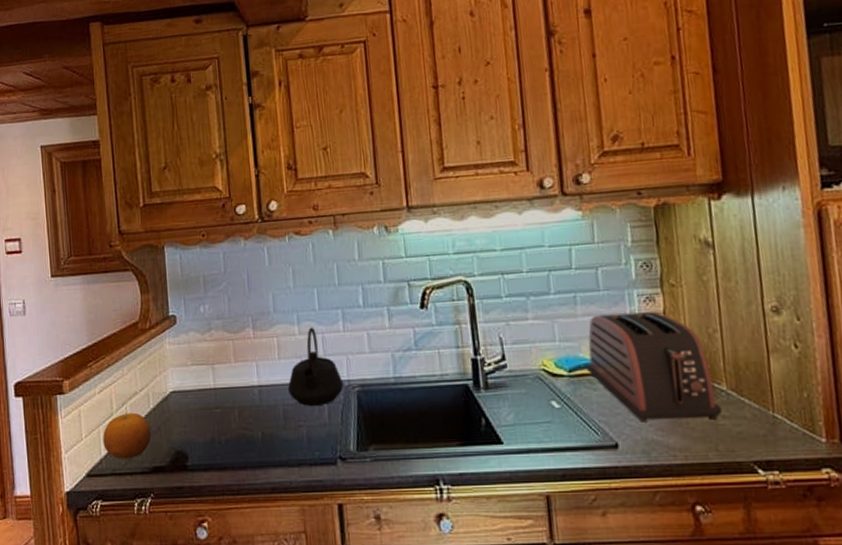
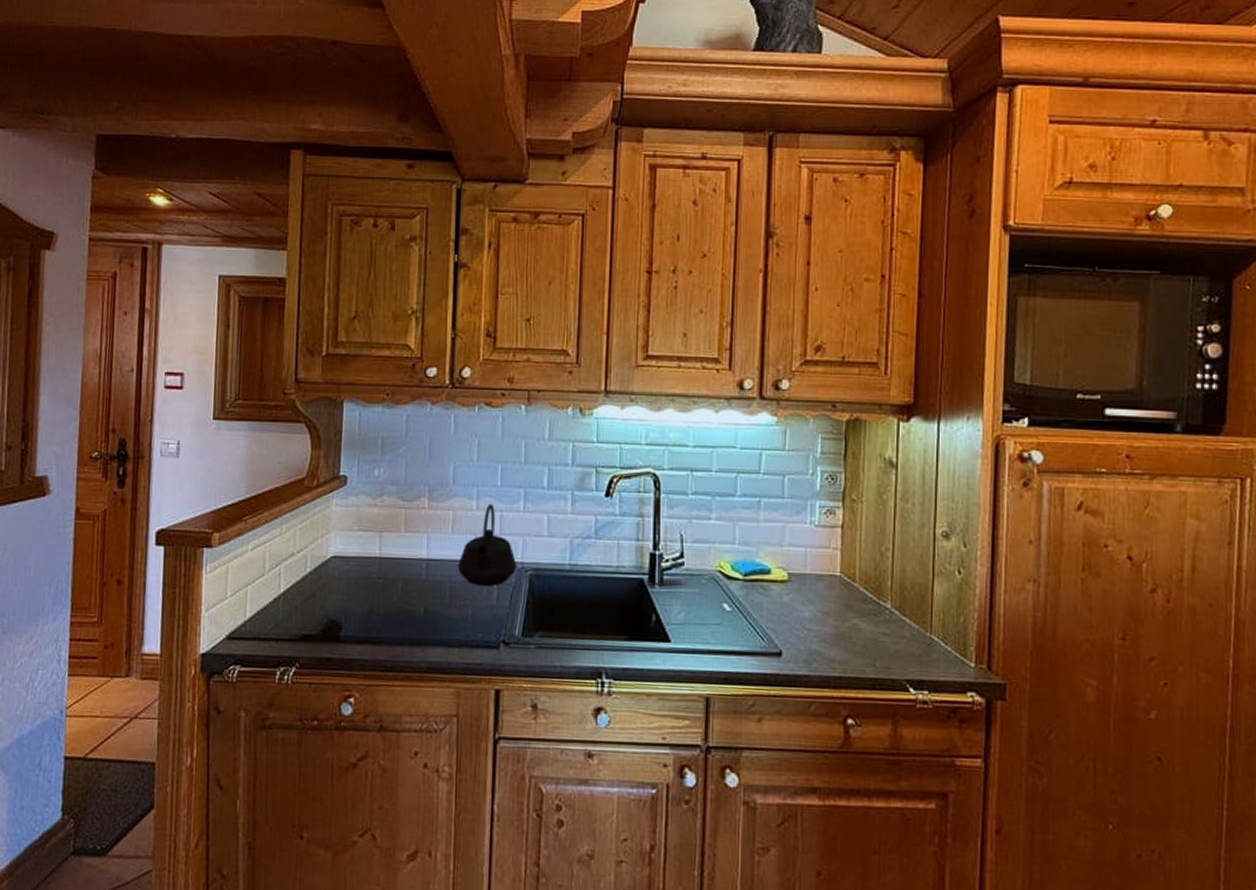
fruit: present [103,412,151,459] -> none [250,574,305,624]
toaster: present [586,311,723,423] -> none [761,522,884,636]

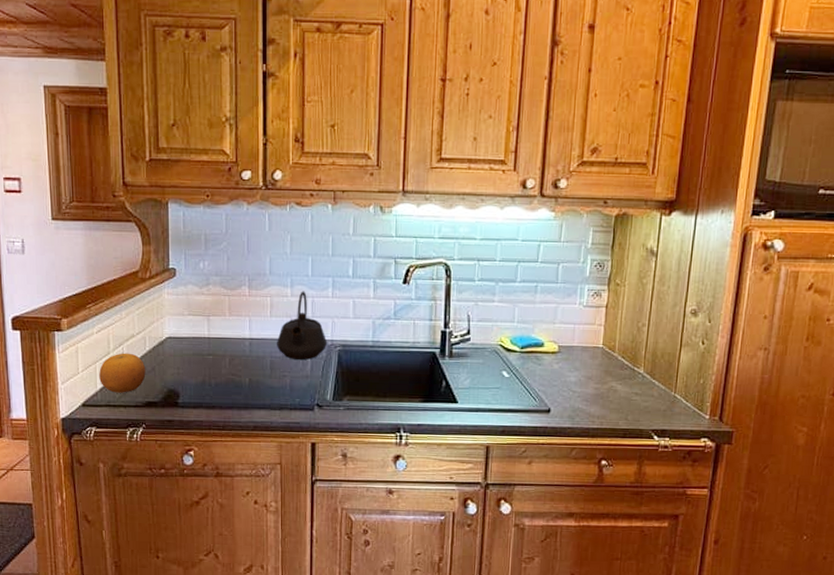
fruit: none [250,574,305,624] -> present [99,353,146,393]

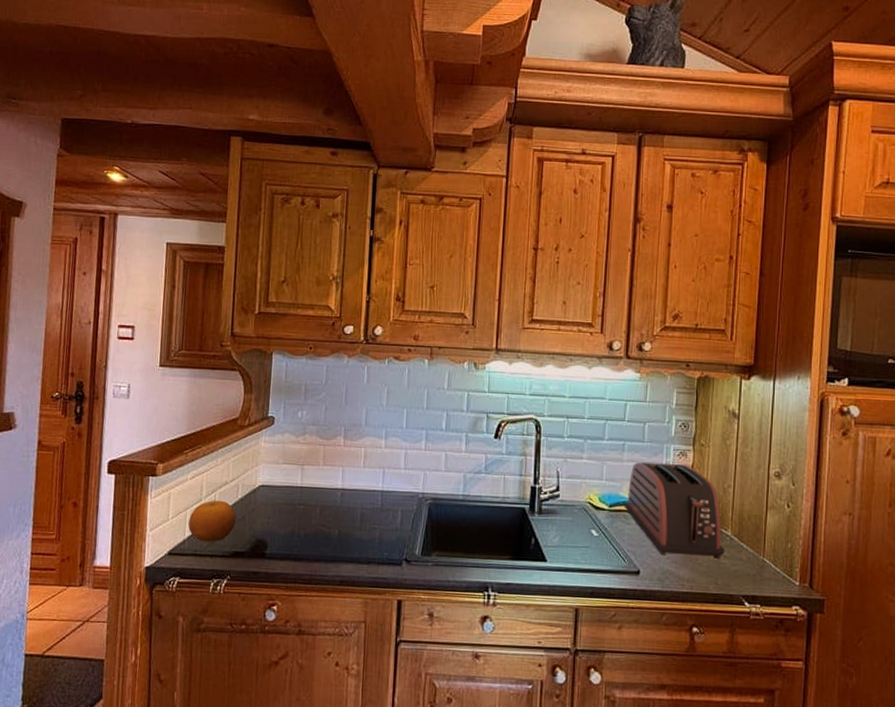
kettle: present [276,291,328,360] -> none [367,442,419,512]
toaster: none [535,304,637,396] -> present [624,462,725,559]

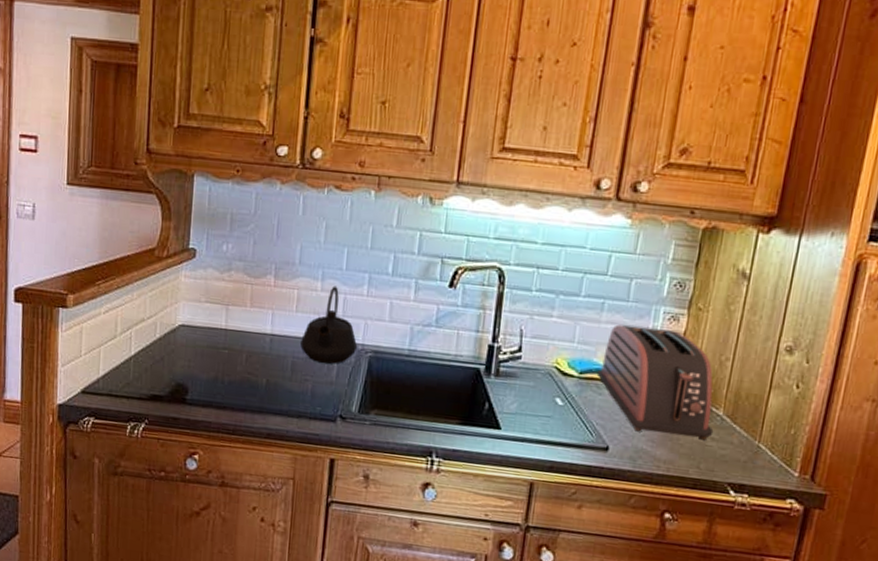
fruit: present [188,500,236,542] -> none [102,338,154,383]
kettle: none [367,442,419,512] -> present [299,286,358,364]

